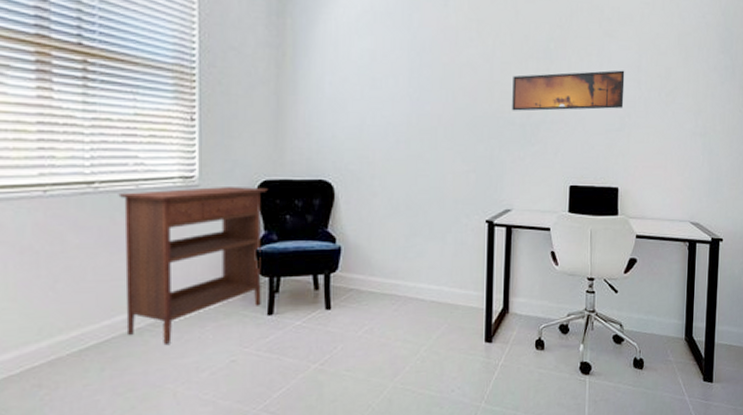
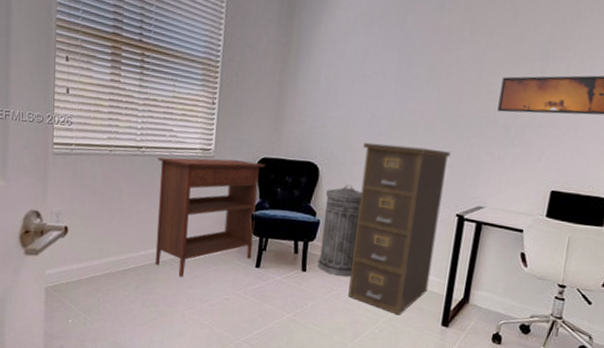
trash can: none [343,201,386,308] -> present [317,184,362,277]
filing cabinet: none [382,152,473,340] -> present [348,142,451,315]

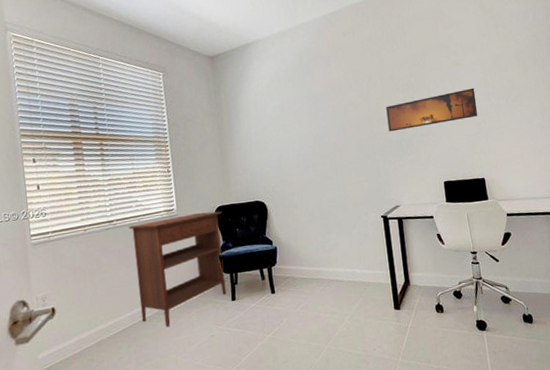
trash can: present [317,184,362,277] -> none [277,212,314,291]
filing cabinet: present [348,142,451,315] -> none [297,169,377,310]

